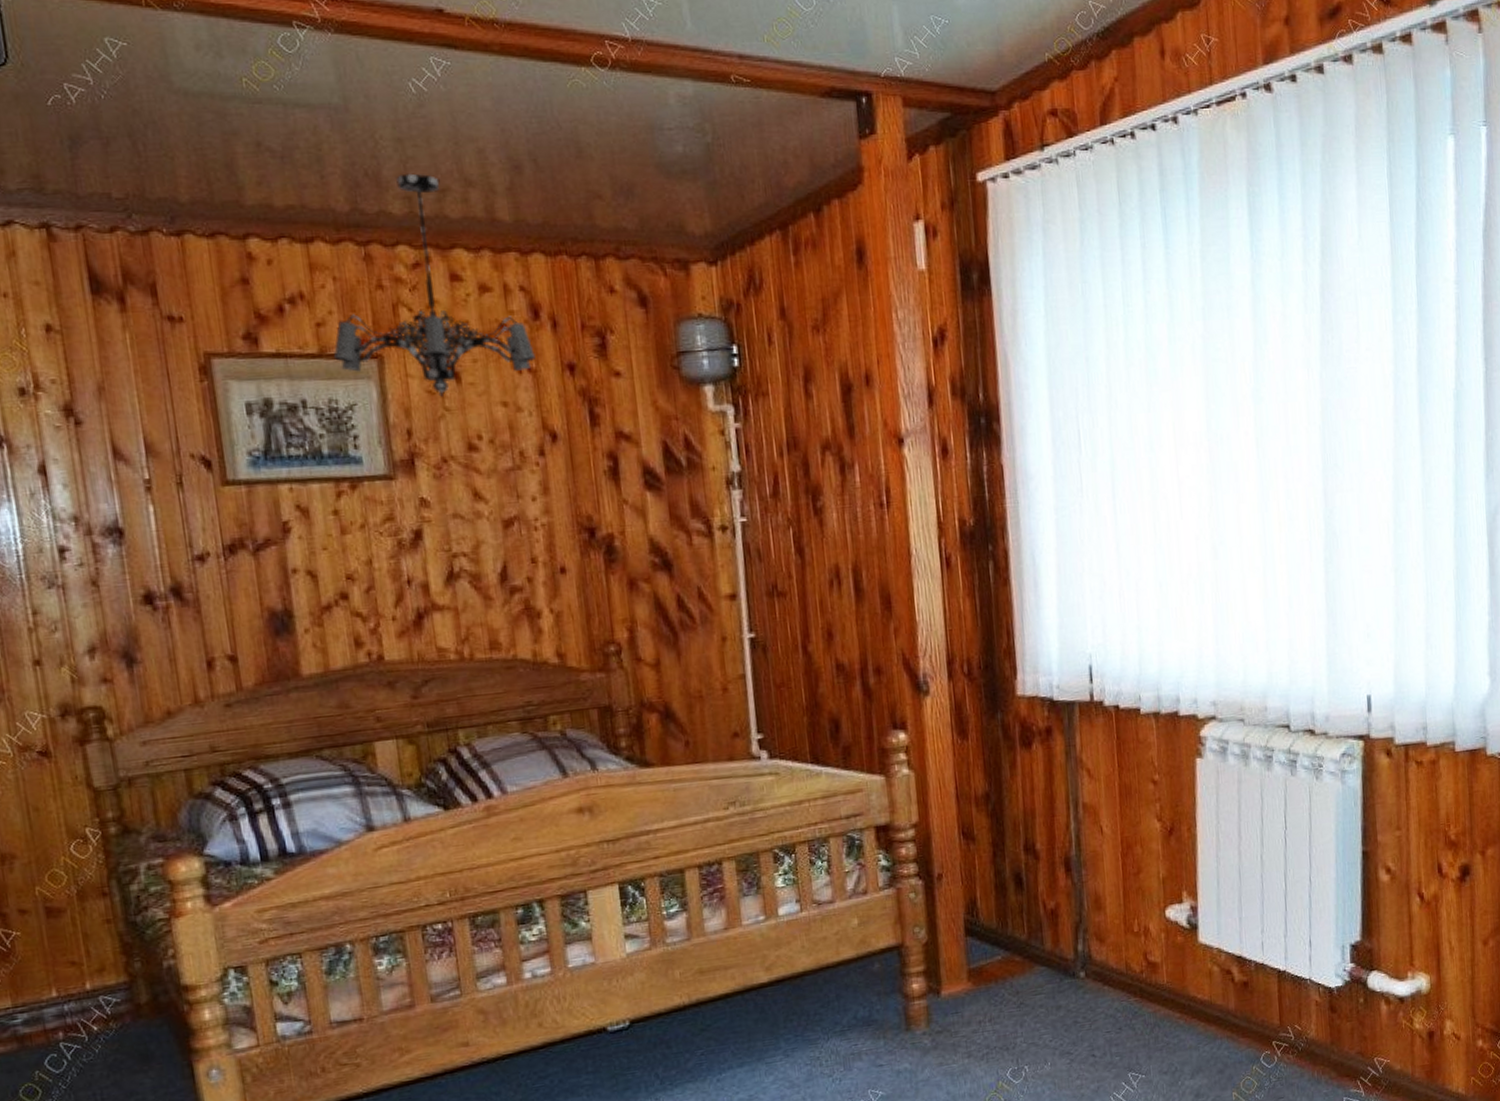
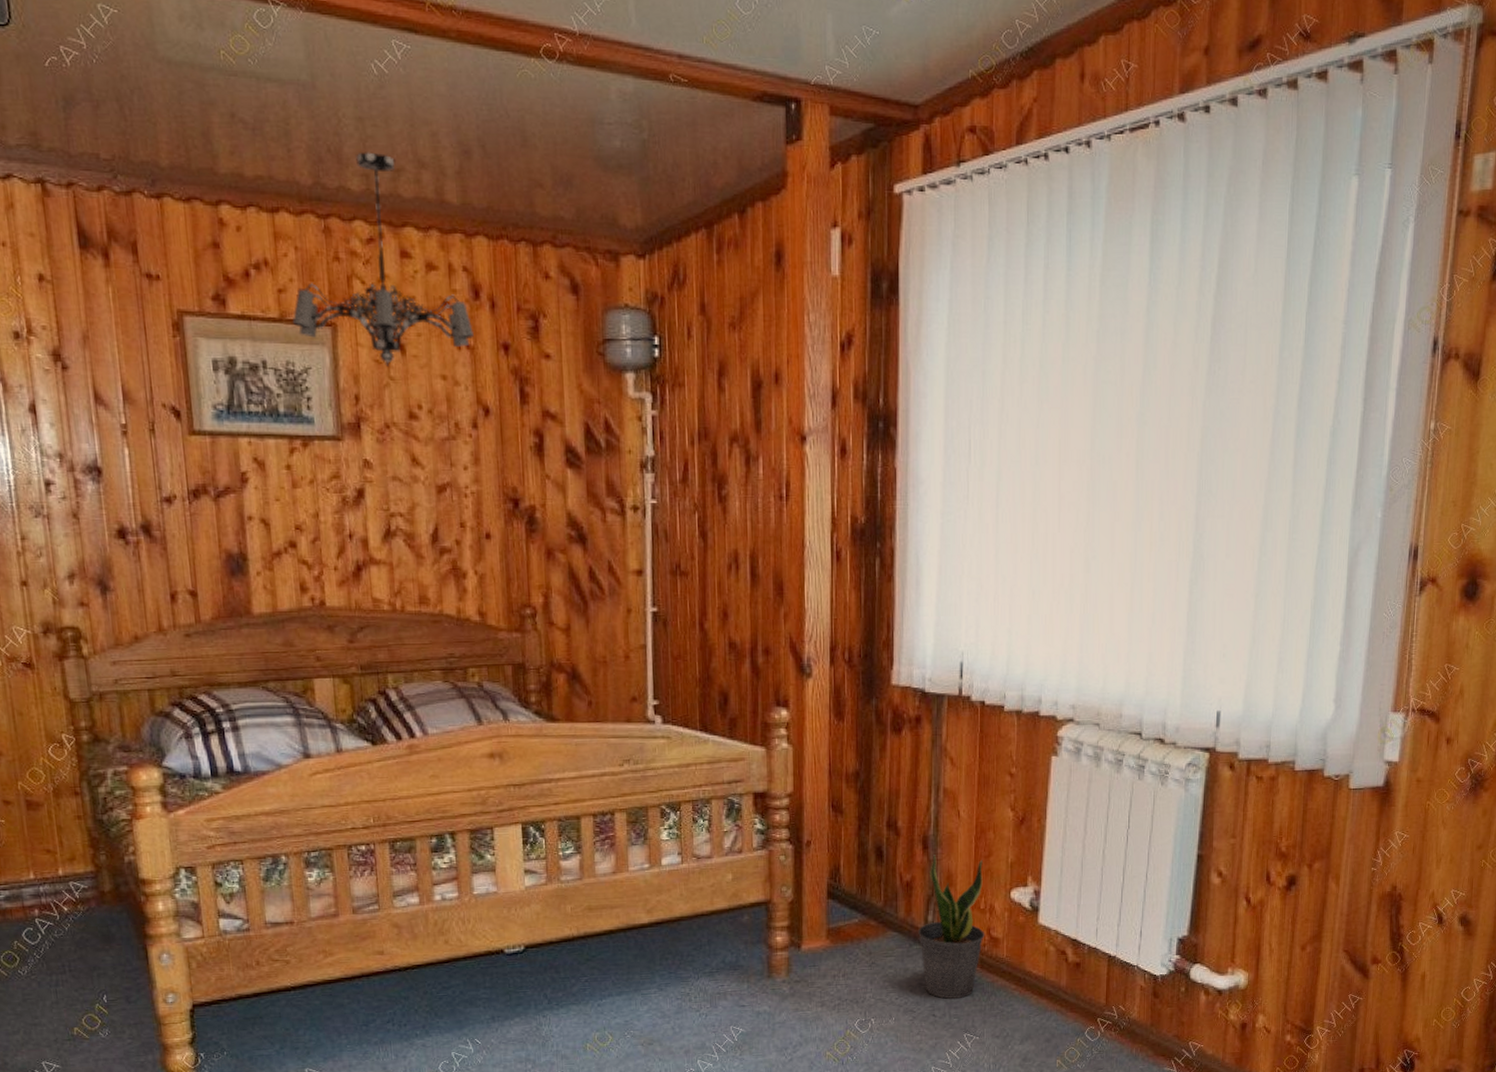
potted plant: none [1068,877,1142,1036] -> present [918,855,985,999]

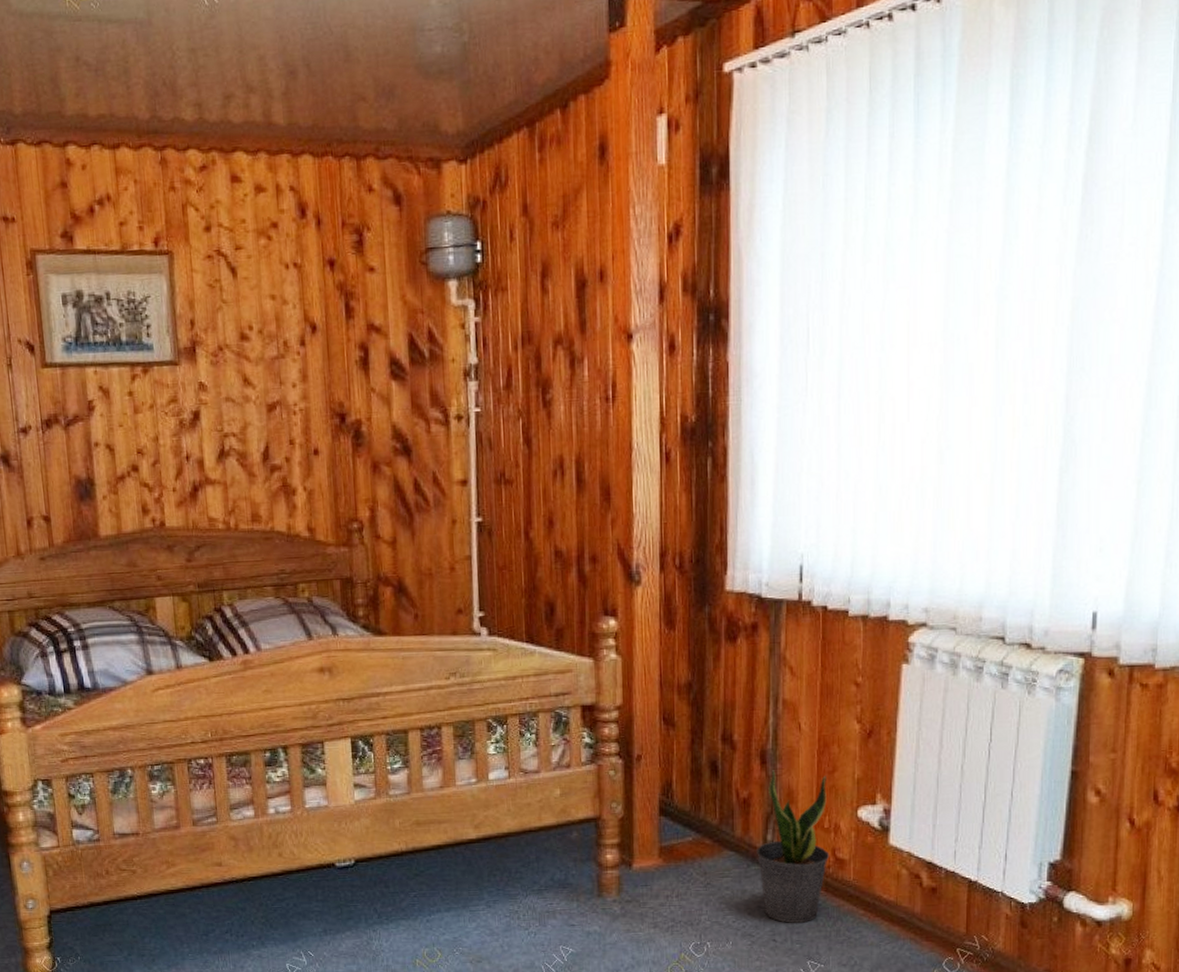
chandelier: present [292,152,474,366] -> none [132,81,301,290]

